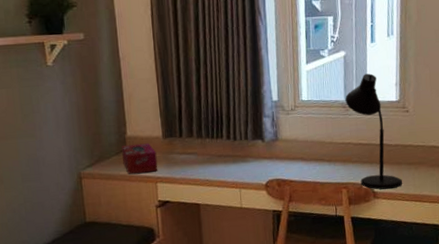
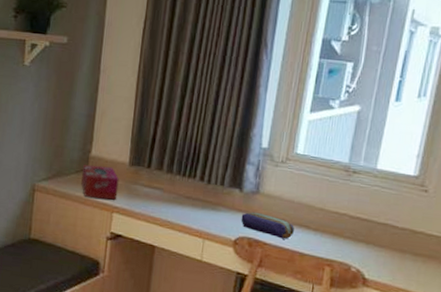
pencil case: none [267,156,312,174] -> present [241,211,294,239]
desk lamp: present [345,73,403,190] -> none [349,136,404,280]

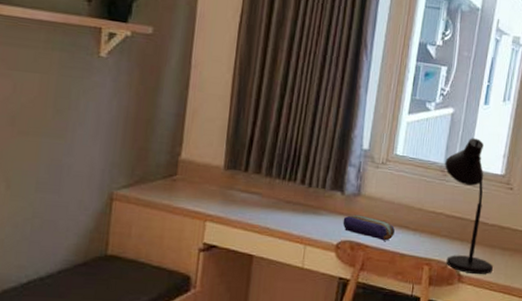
tissue box: present [81,164,119,200] -> none [169,168,213,208]
desk lamp: none [349,136,404,280] -> present [445,138,494,275]

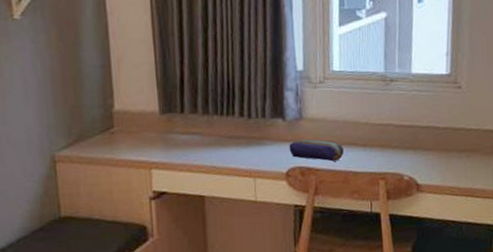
desk lamp: present [445,138,494,275] -> none [385,40,452,182]

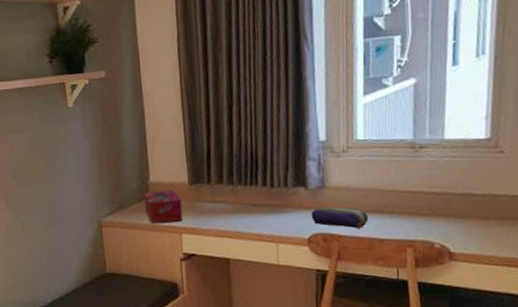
tissue box: none [107,119,153,158] -> present [144,189,183,223]

